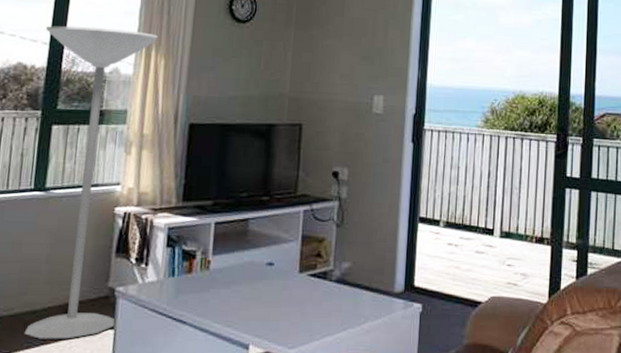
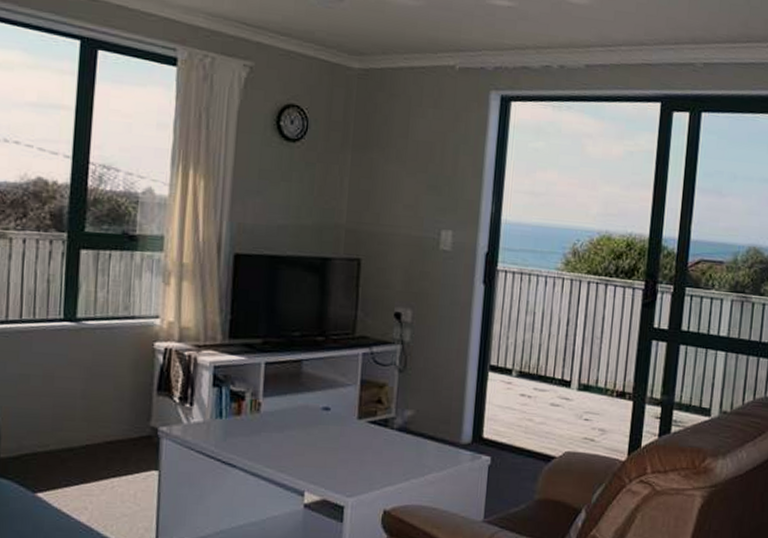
floor lamp: present [24,25,158,339] -> none [61,136,196,479]

